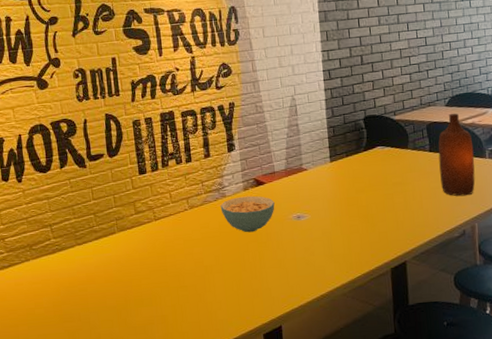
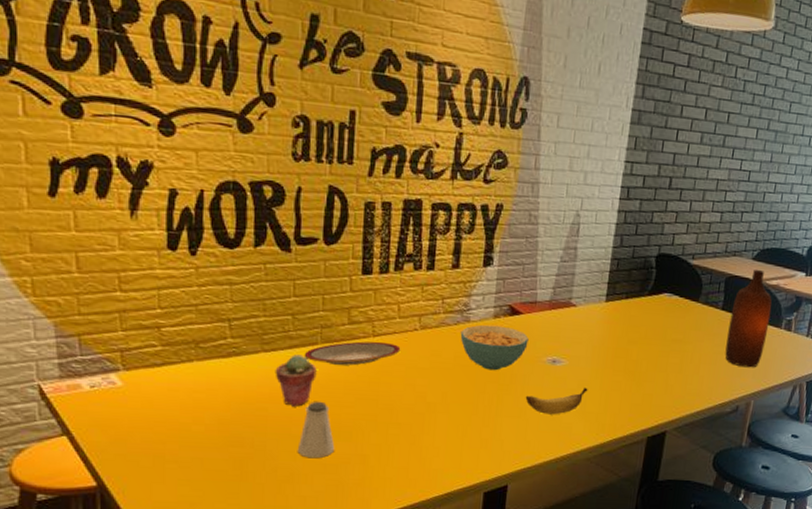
potted succulent: none [88,243,119,284] -> present [275,354,317,407]
plate: none [106,223,177,247] -> present [304,341,401,366]
saltshaker: none [113,277,141,324] -> present [297,401,335,459]
banana: none [281,235,332,262] -> present [525,388,588,415]

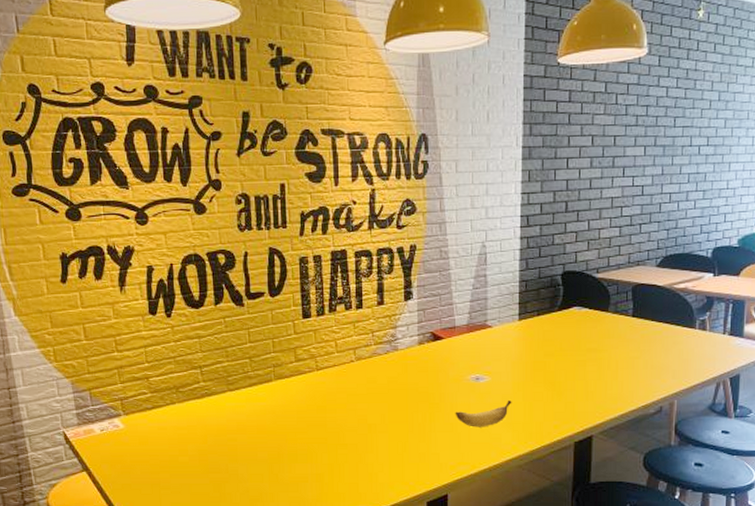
potted succulent: present [275,354,317,407] -> none [239,391,273,436]
saltshaker: present [297,401,335,459] -> none [263,429,294,479]
plate: present [304,341,401,366] -> none [261,375,341,397]
cereal bowl: present [460,324,529,371] -> none [391,351,452,392]
bottle: present [725,269,772,368] -> none [641,275,683,369]

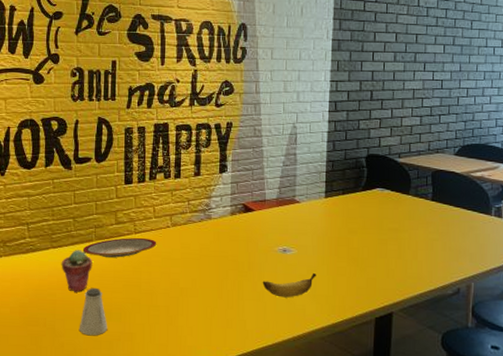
potted succulent: none [239,391,273,436] -> present [61,250,93,292]
plate: none [261,375,341,397] -> present [82,238,157,258]
saltshaker: none [263,429,294,479] -> present [79,287,108,336]

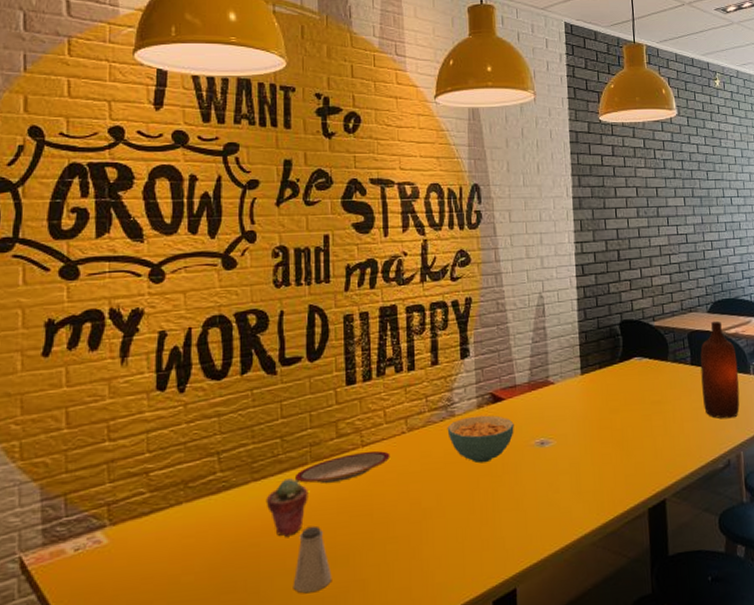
cereal bowl: none [204,221,261,260] -> present [447,415,514,464]
banana: present [262,273,317,298] -> none [520,466,580,502]
bottle: none [440,163,480,253] -> present [700,320,740,419]

